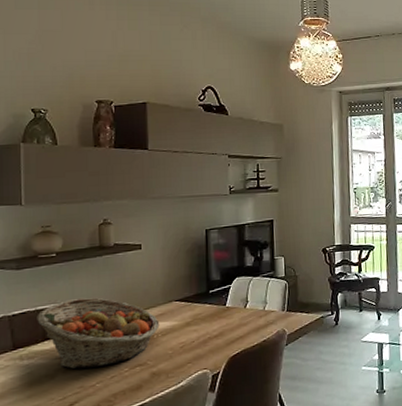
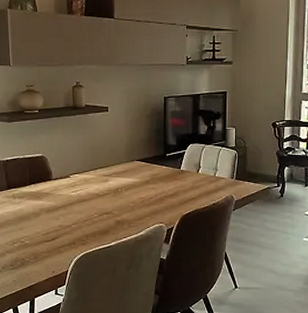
fruit basket: present [37,297,160,370] -> none [25,150,123,211]

